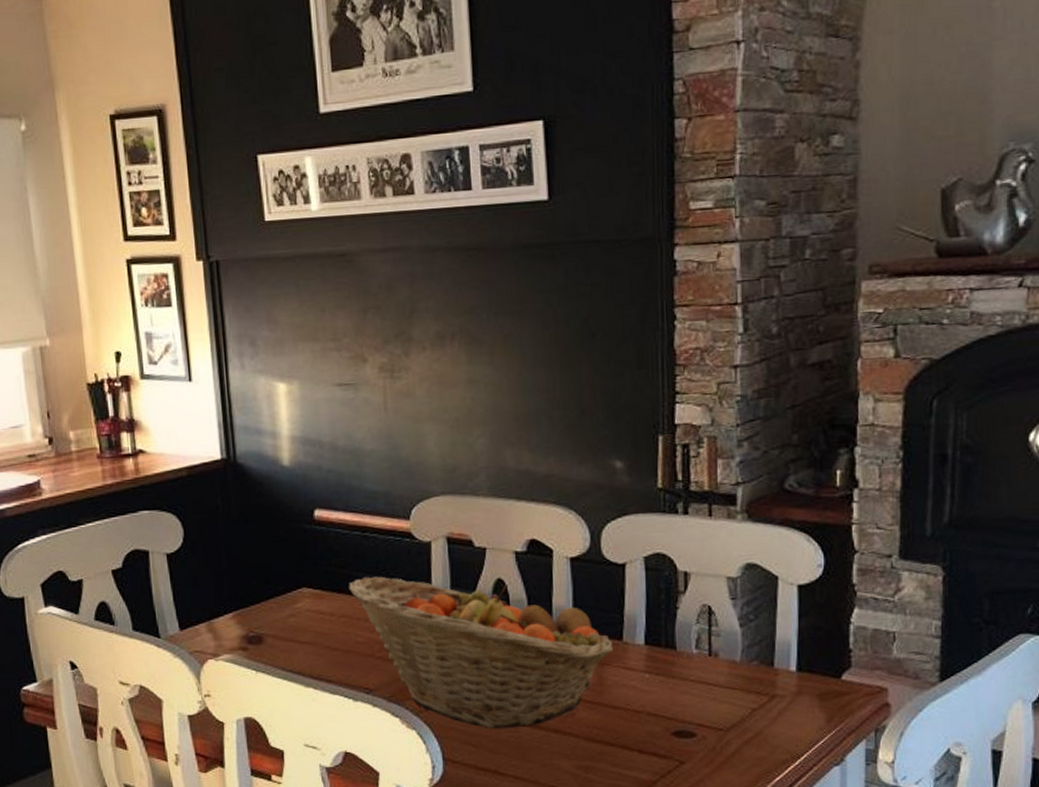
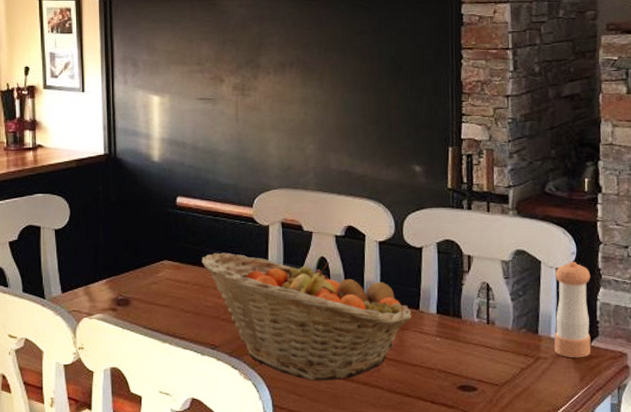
pepper shaker: none [794,576,842,695] -> present [554,262,591,358]

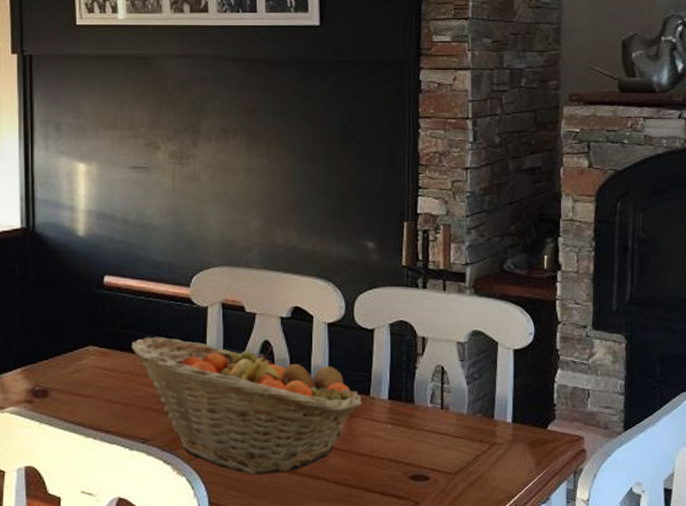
pepper shaker: present [554,262,591,358] -> none [510,342,549,443]

